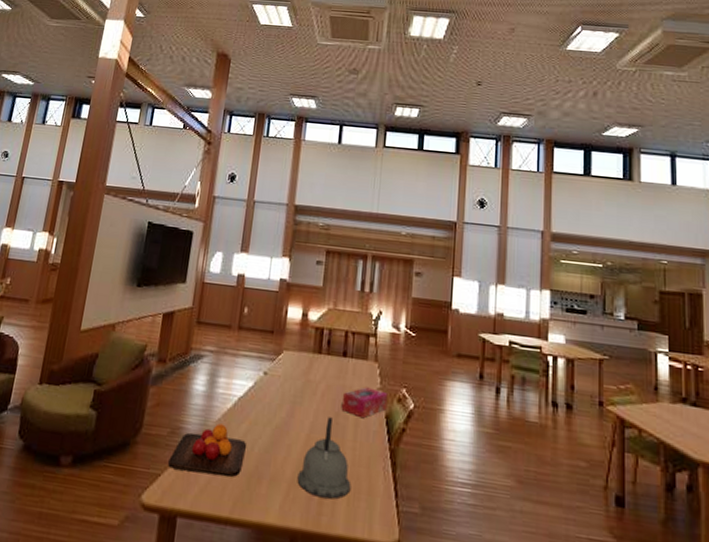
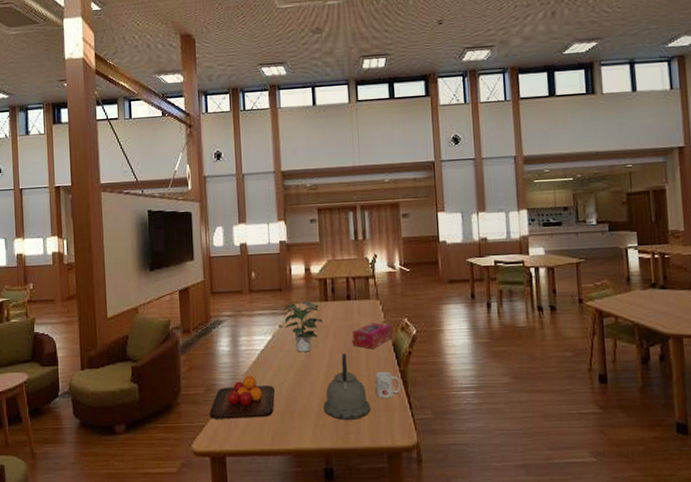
potted plant: none [270,349,312,409] -> present [283,301,323,352]
mug: none [359,445,389,480] -> present [374,371,401,398]

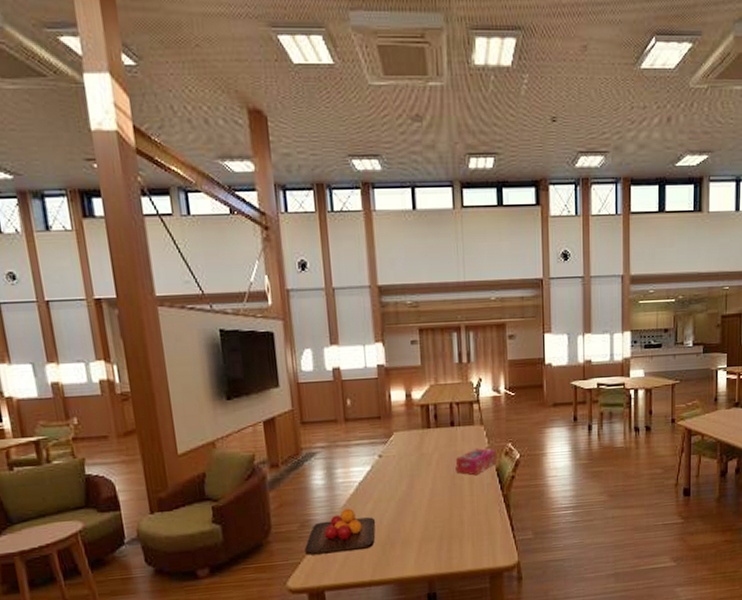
potted plant: present [283,301,323,352] -> none [382,428,425,482]
kettle: present [323,353,371,420] -> none [426,481,474,546]
mug: present [374,371,401,398] -> none [478,496,504,523]

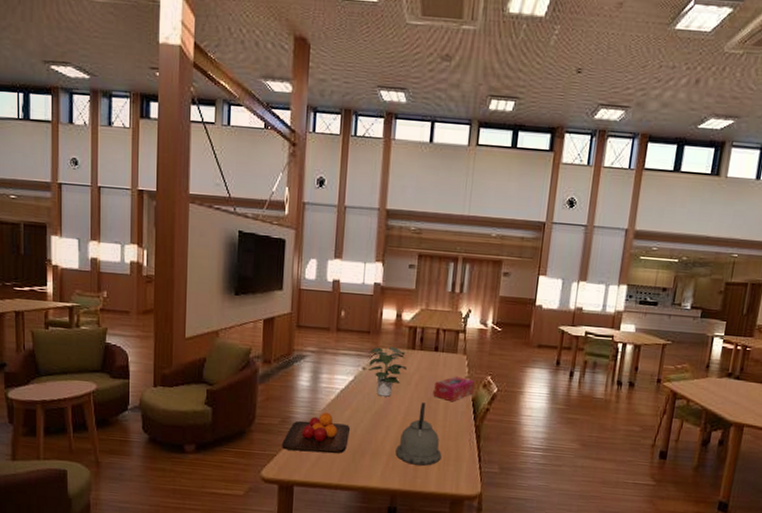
potted plant: none [382,428,425,482] -> present [369,346,407,397]
kettle: none [426,481,474,546] -> present [395,402,442,466]

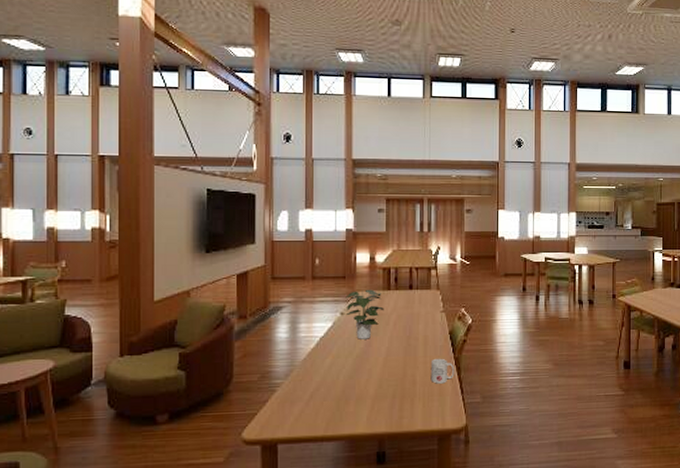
chopping board: present [281,412,350,454] -> none [261,362,332,407]
kettle: present [395,402,442,466] -> none [380,341,425,405]
tissue box: present [433,376,475,402] -> none [411,312,450,338]
mug: none [448,423,474,450] -> present [430,358,455,384]

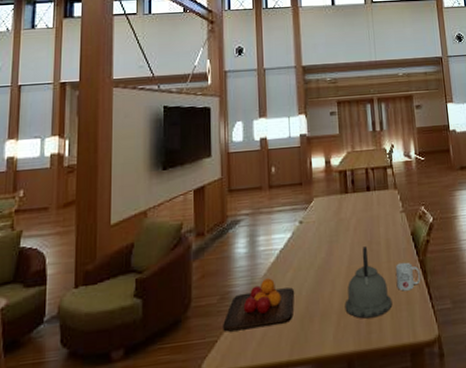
chopping board: none [261,362,332,407] -> present [222,278,294,333]
potted plant: present [345,289,384,340] -> none [303,194,343,249]
kettle: none [380,341,425,405] -> present [345,246,393,319]

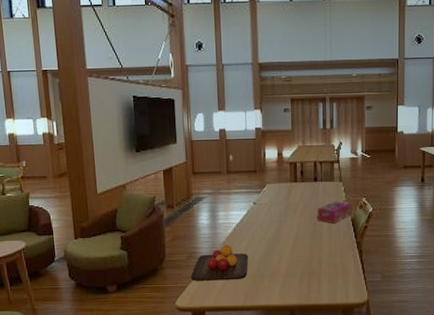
kettle: present [345,246,393,319] -> none [290,227,330,282]
tissue box: none [372,212,411,241] -> present [317,201,352,224]
mug: present [395,262,421,291] -> none [335,242,357,265]

